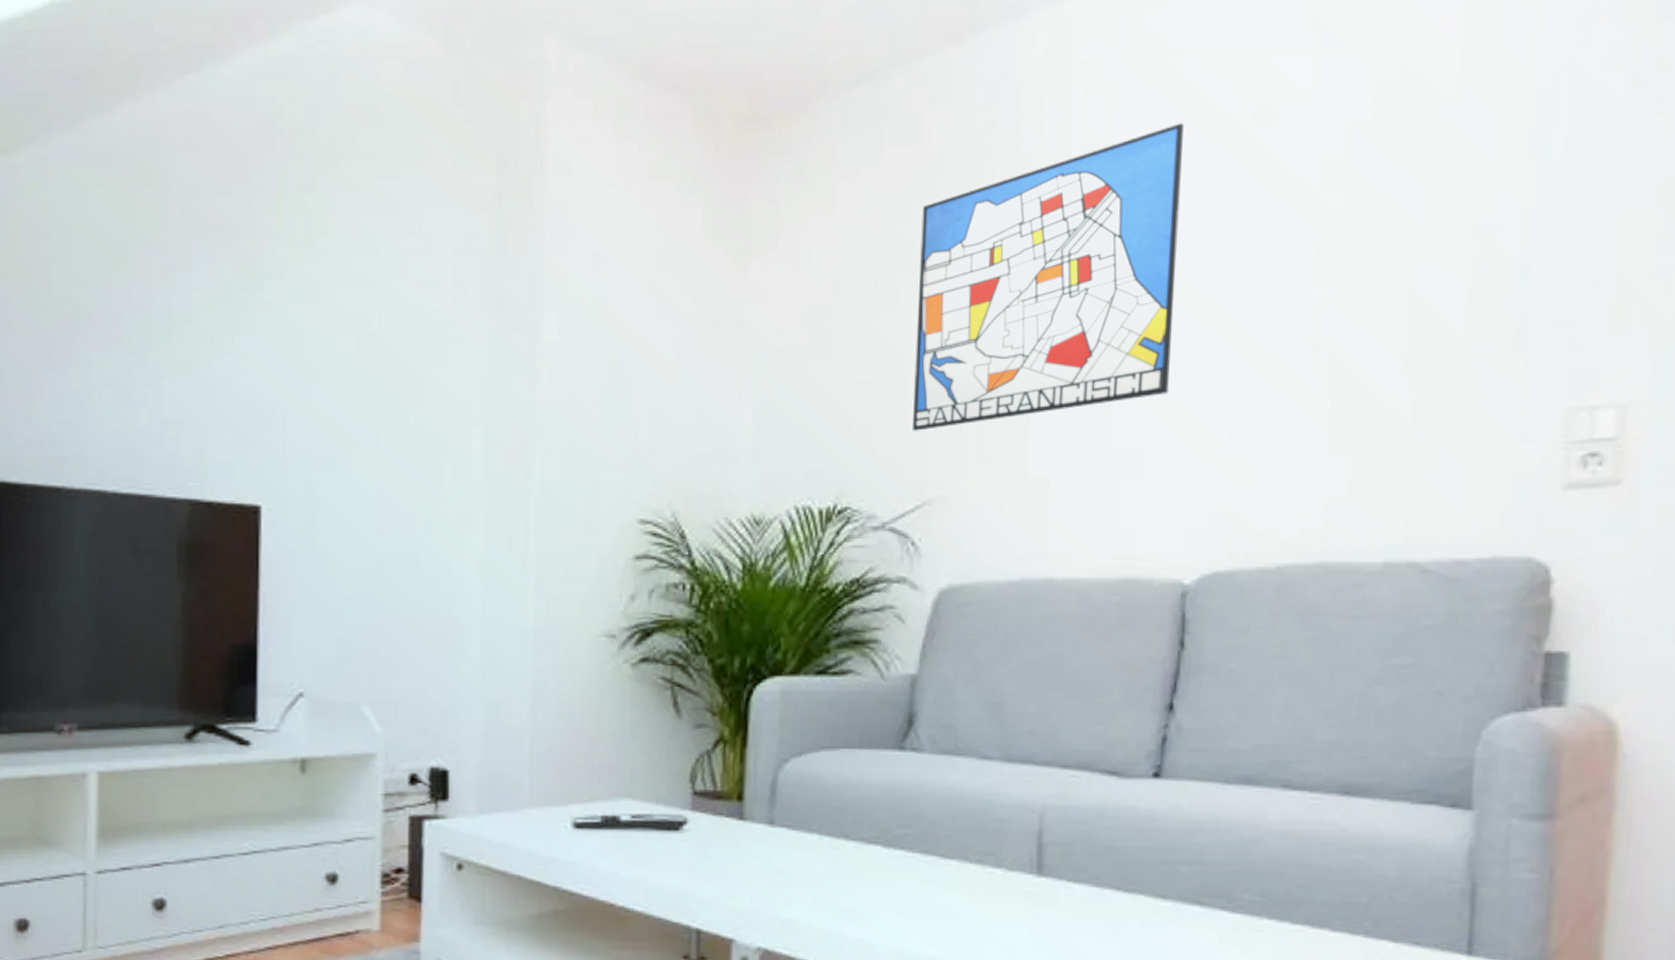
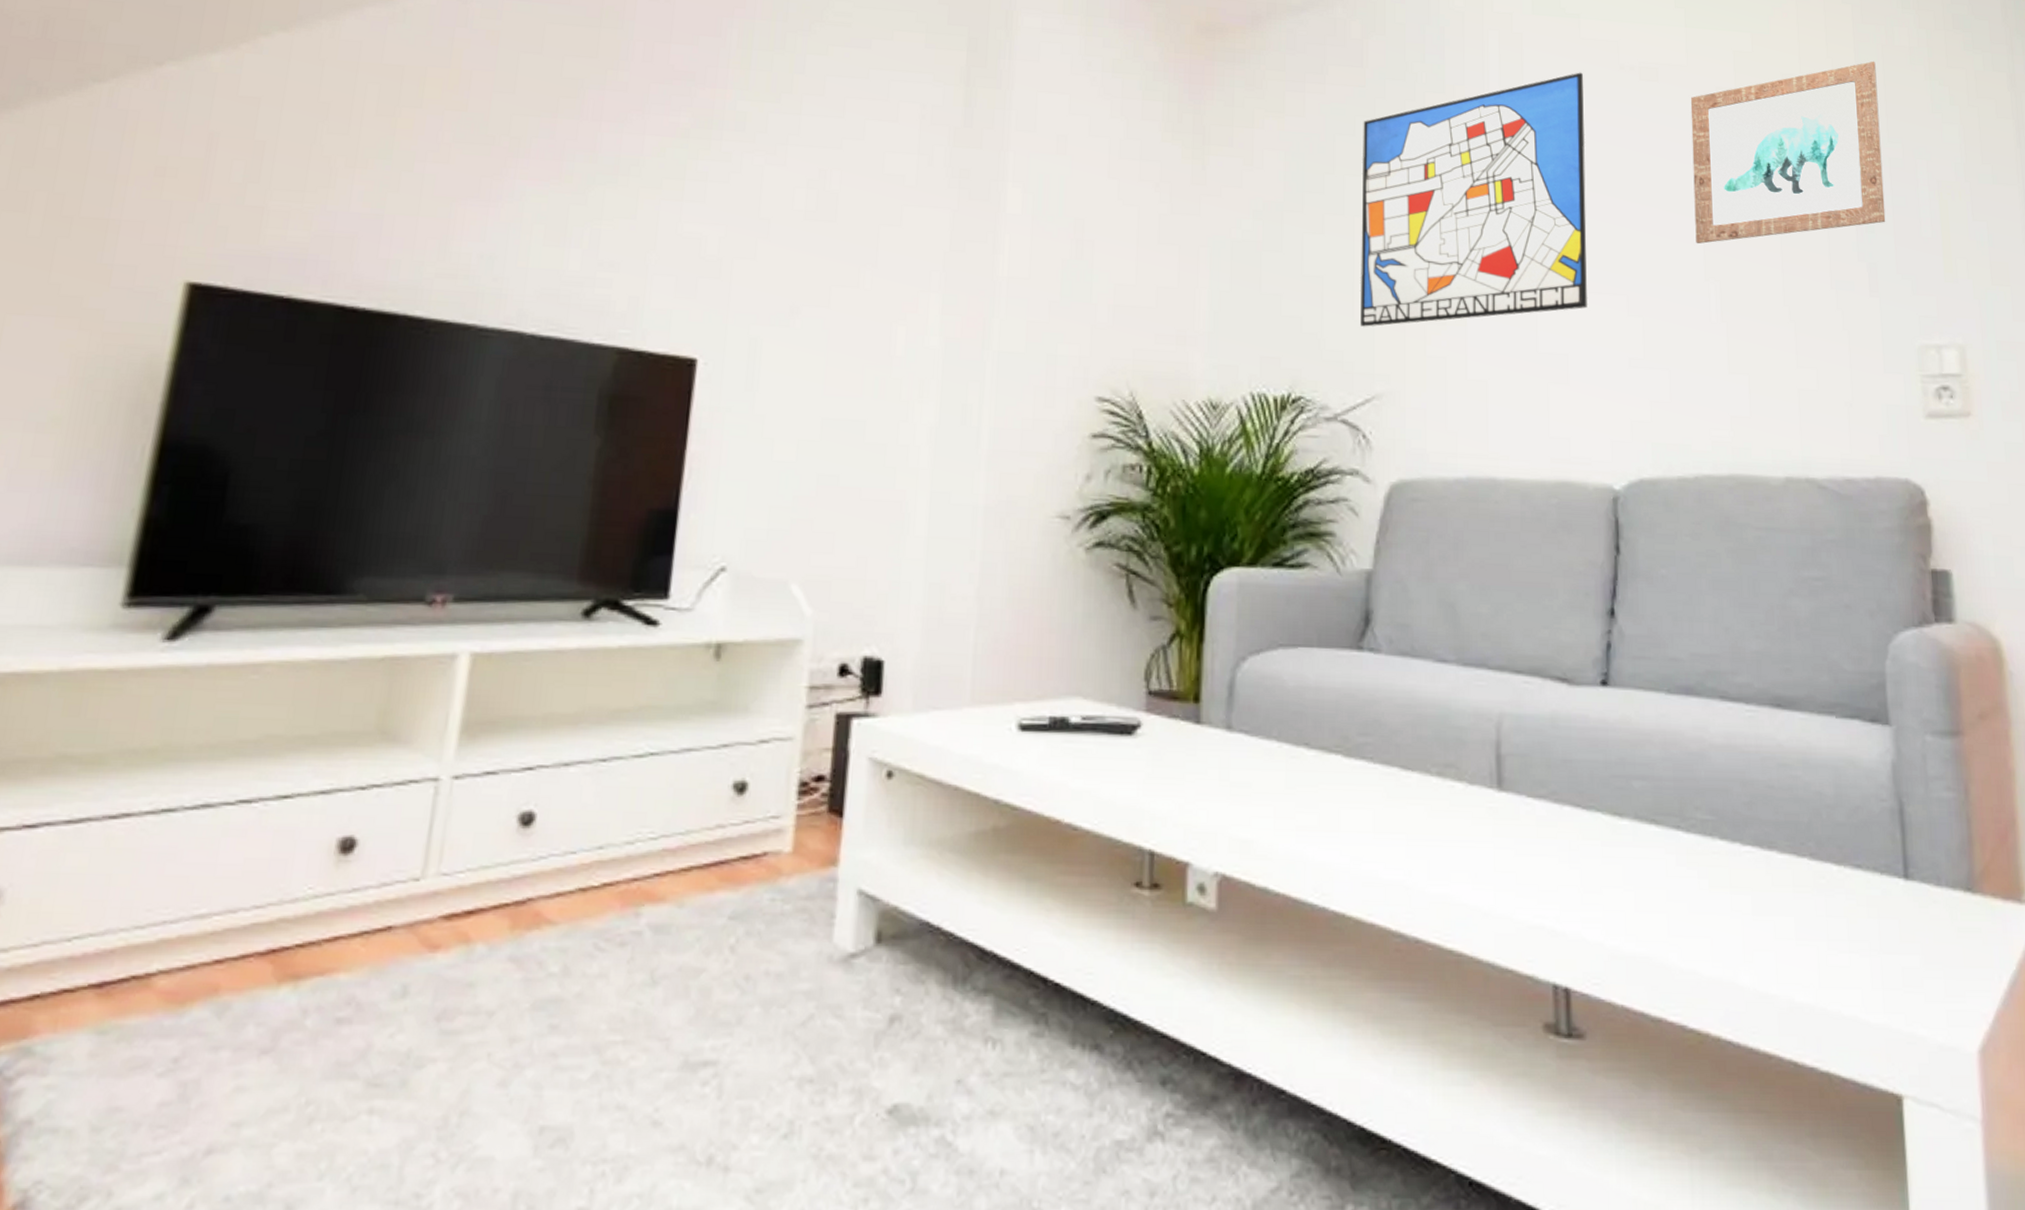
wall art: none [1304,68,1561,312] -> present [1690,61,1886,244]

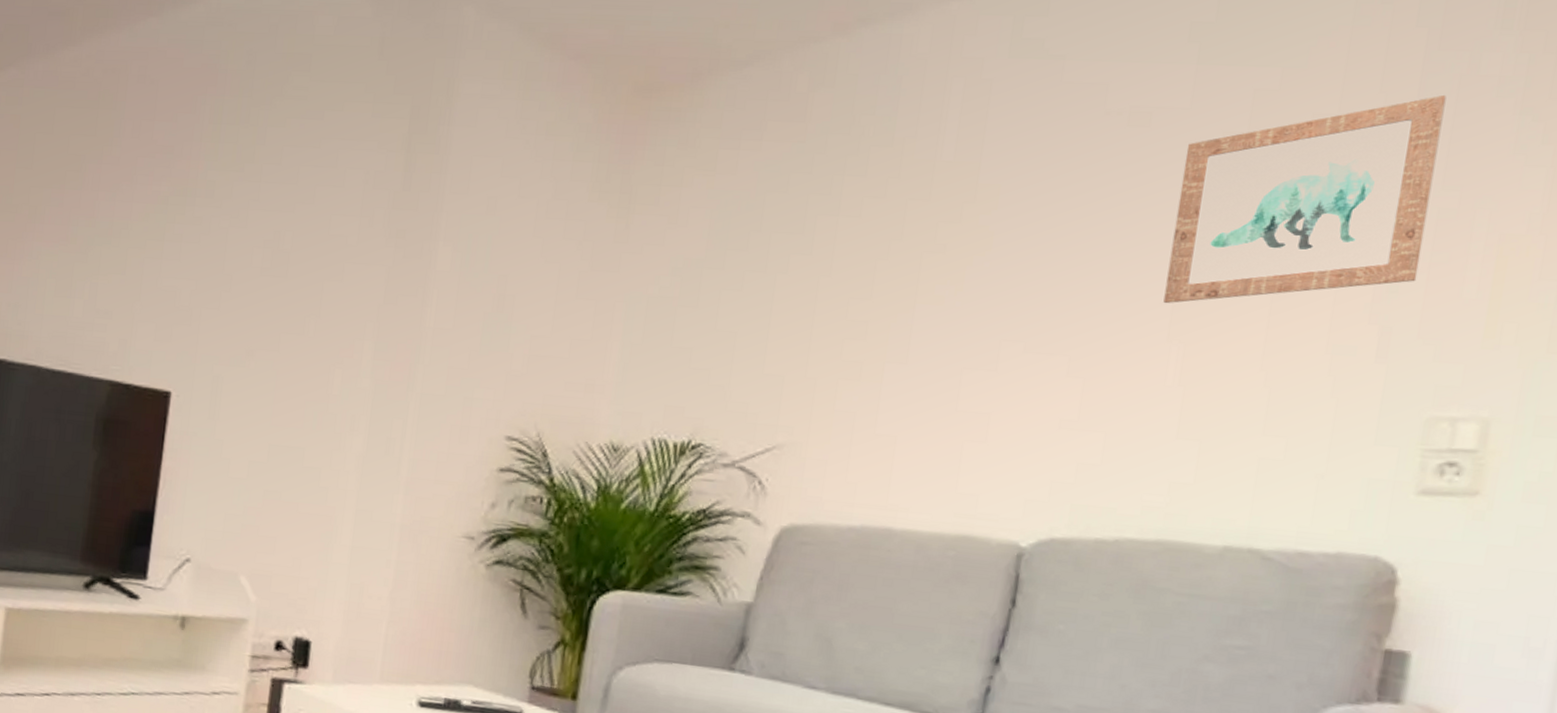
wall art: present [1361,72,1587,327] -> none [770,120,1058,381]

